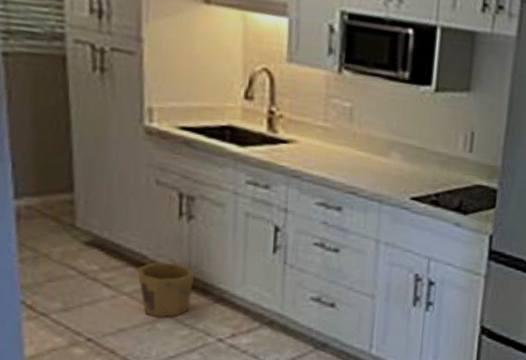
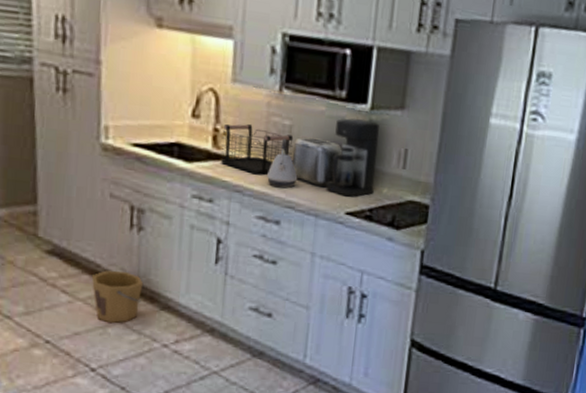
dish rack: none [276,106,355,160] -> present [220,123,294,175]
kettle: none [326,121,360,173] -> present [266,138,298,189]
toaster: none [353,120,406,172] -> present [291,137,342,187]
coffee maker: none [390,100,444,182] -> present [326,118,379,197]

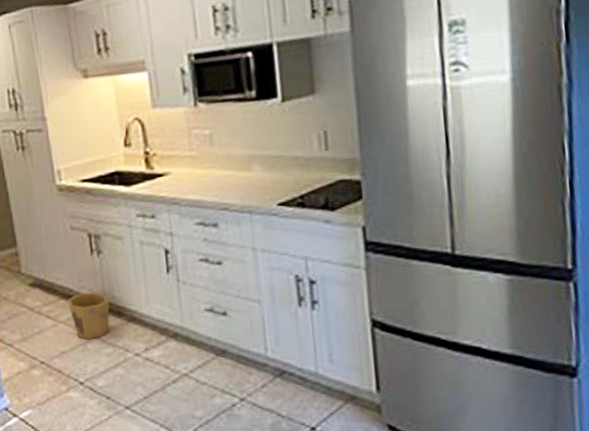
dish rack: present [220,123,294,175] -> none [152,140,217,186]
kettle: present [266,138,298,189] -> none [197,147,226,193]
toaster: present [291,137,342,187] -> none [216,140,262,185]
coffee maker: present [326,118,379,197] -> none [251,112,301,189]

